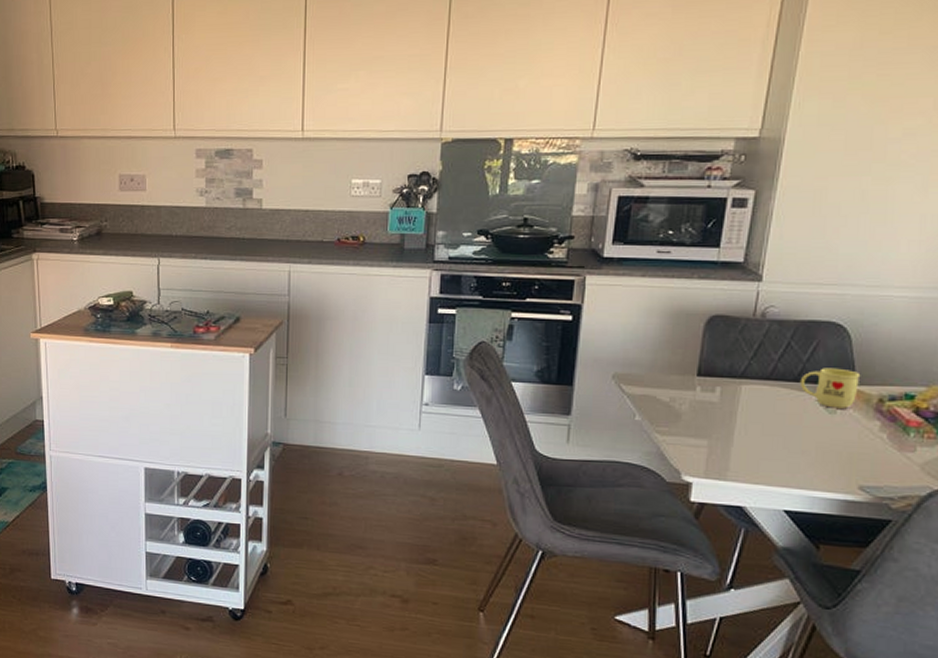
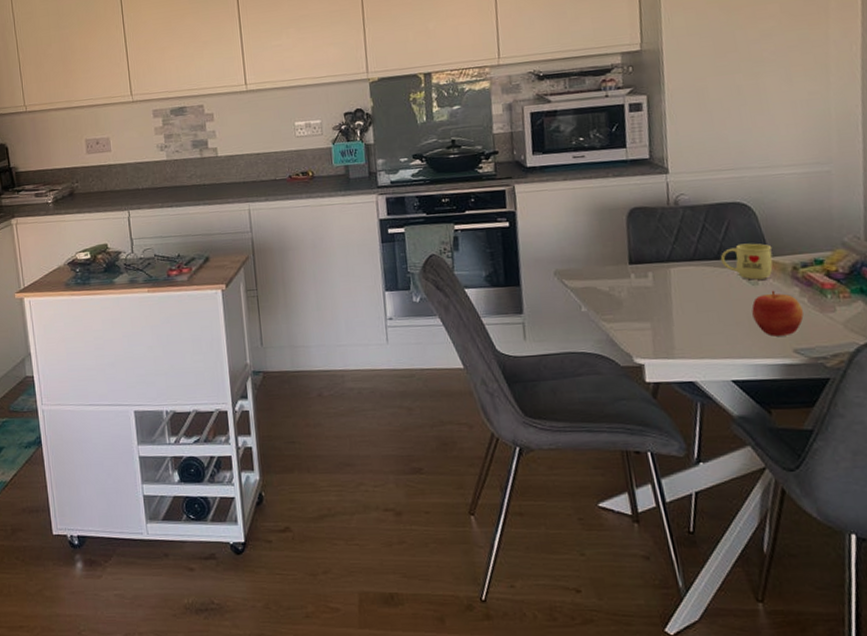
apple: none [822,421,879,471] -> present [751,290,804,337]

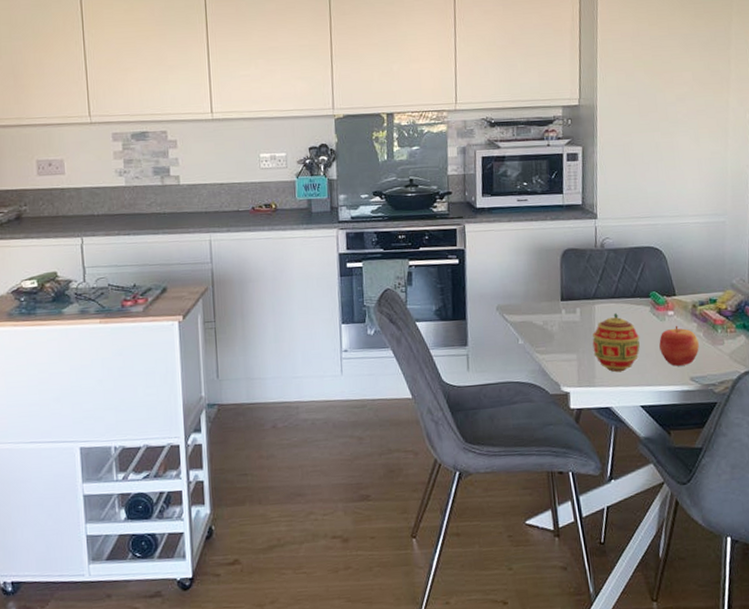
decorative egg: none [668,276,728,343] -> present [592,312,640,373]
mug: present [720,243,773,280] -> none [636,283,678,316]

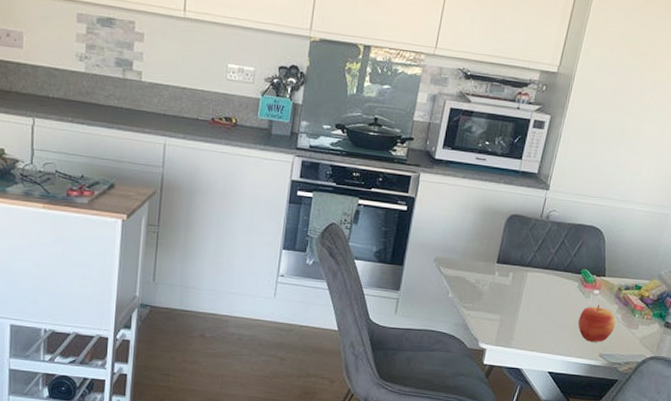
decorative egg: present [592,312,640,373] -> none [516,283,563,339]

